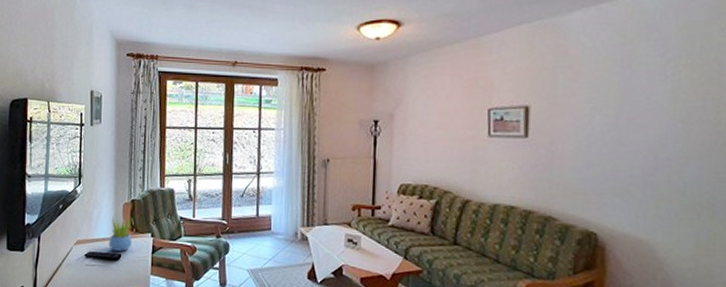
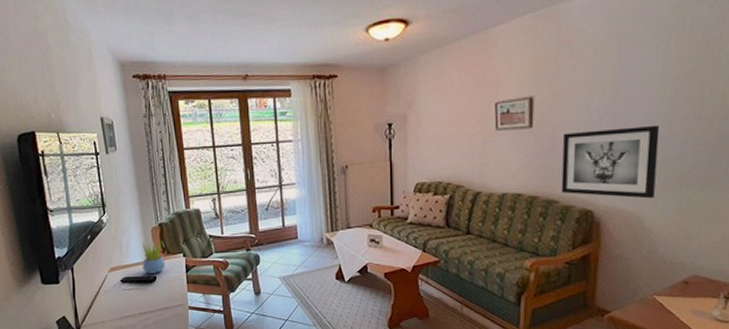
wall art: none [560,146,671,226] -> present [561,124,660,199]

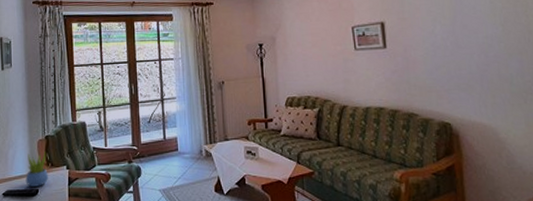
wall art: present [561,124,660,199] -> none [415,46,504,112]

